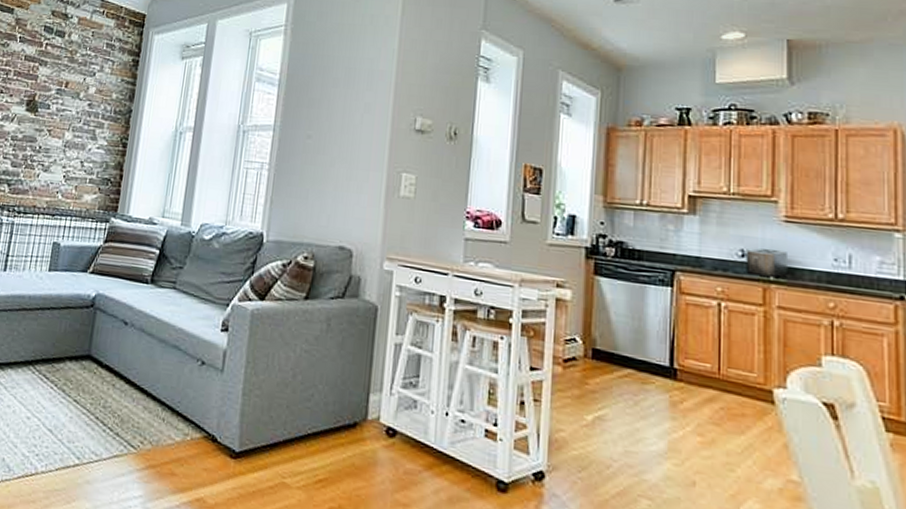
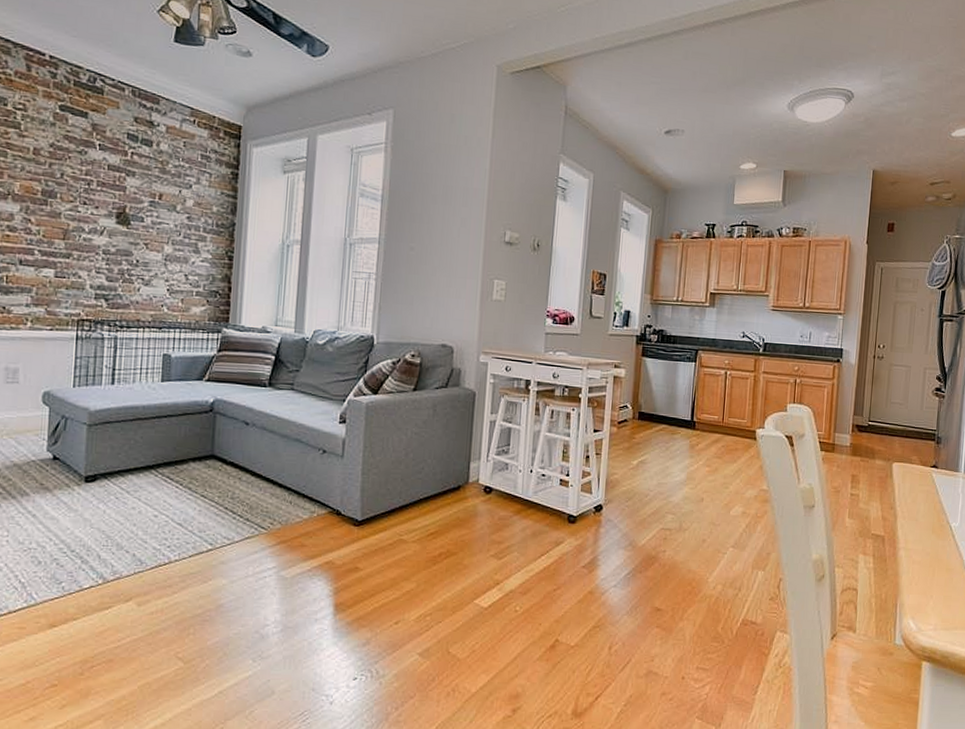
toaster: present [745,248,789,278] -> none [744,330,773,352]

